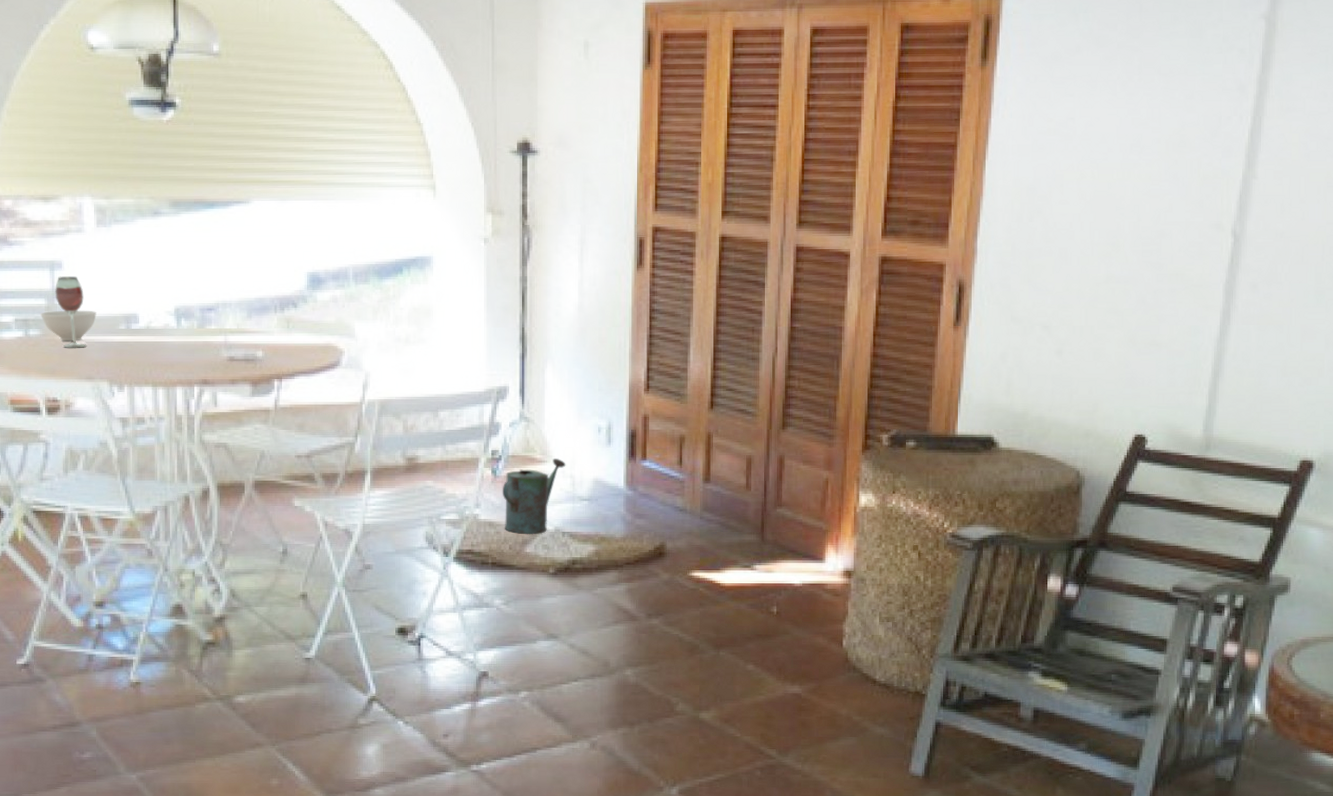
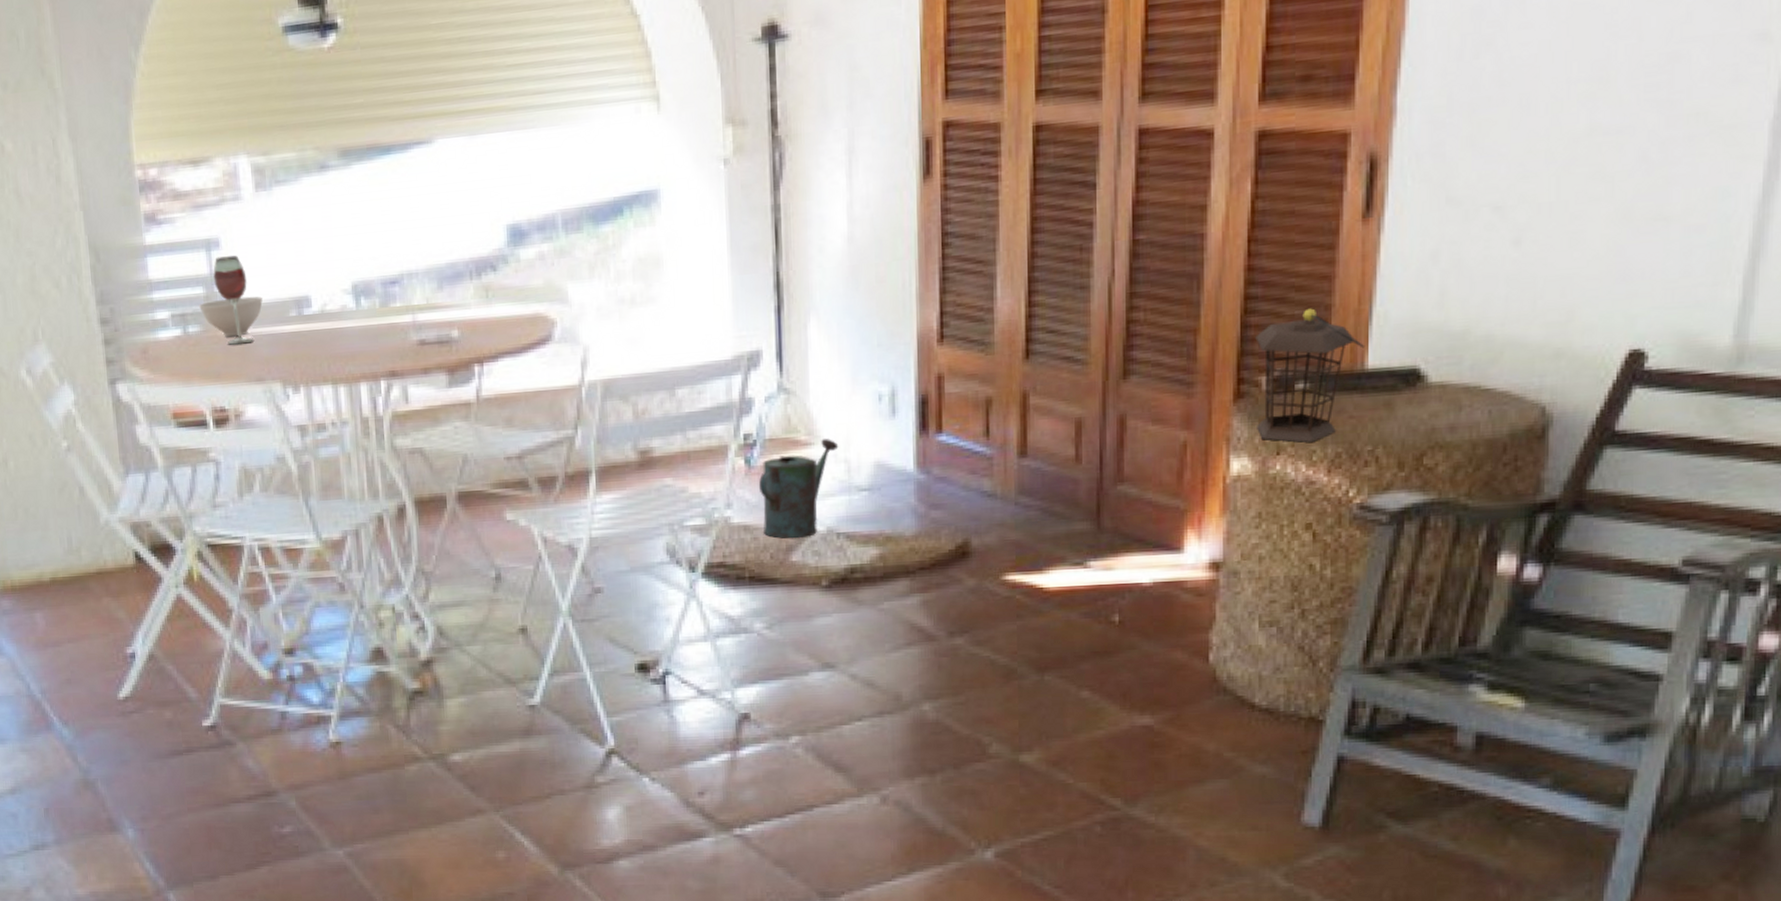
lantern: none [878,388,956,486] -> present [1255,308,1365,443]

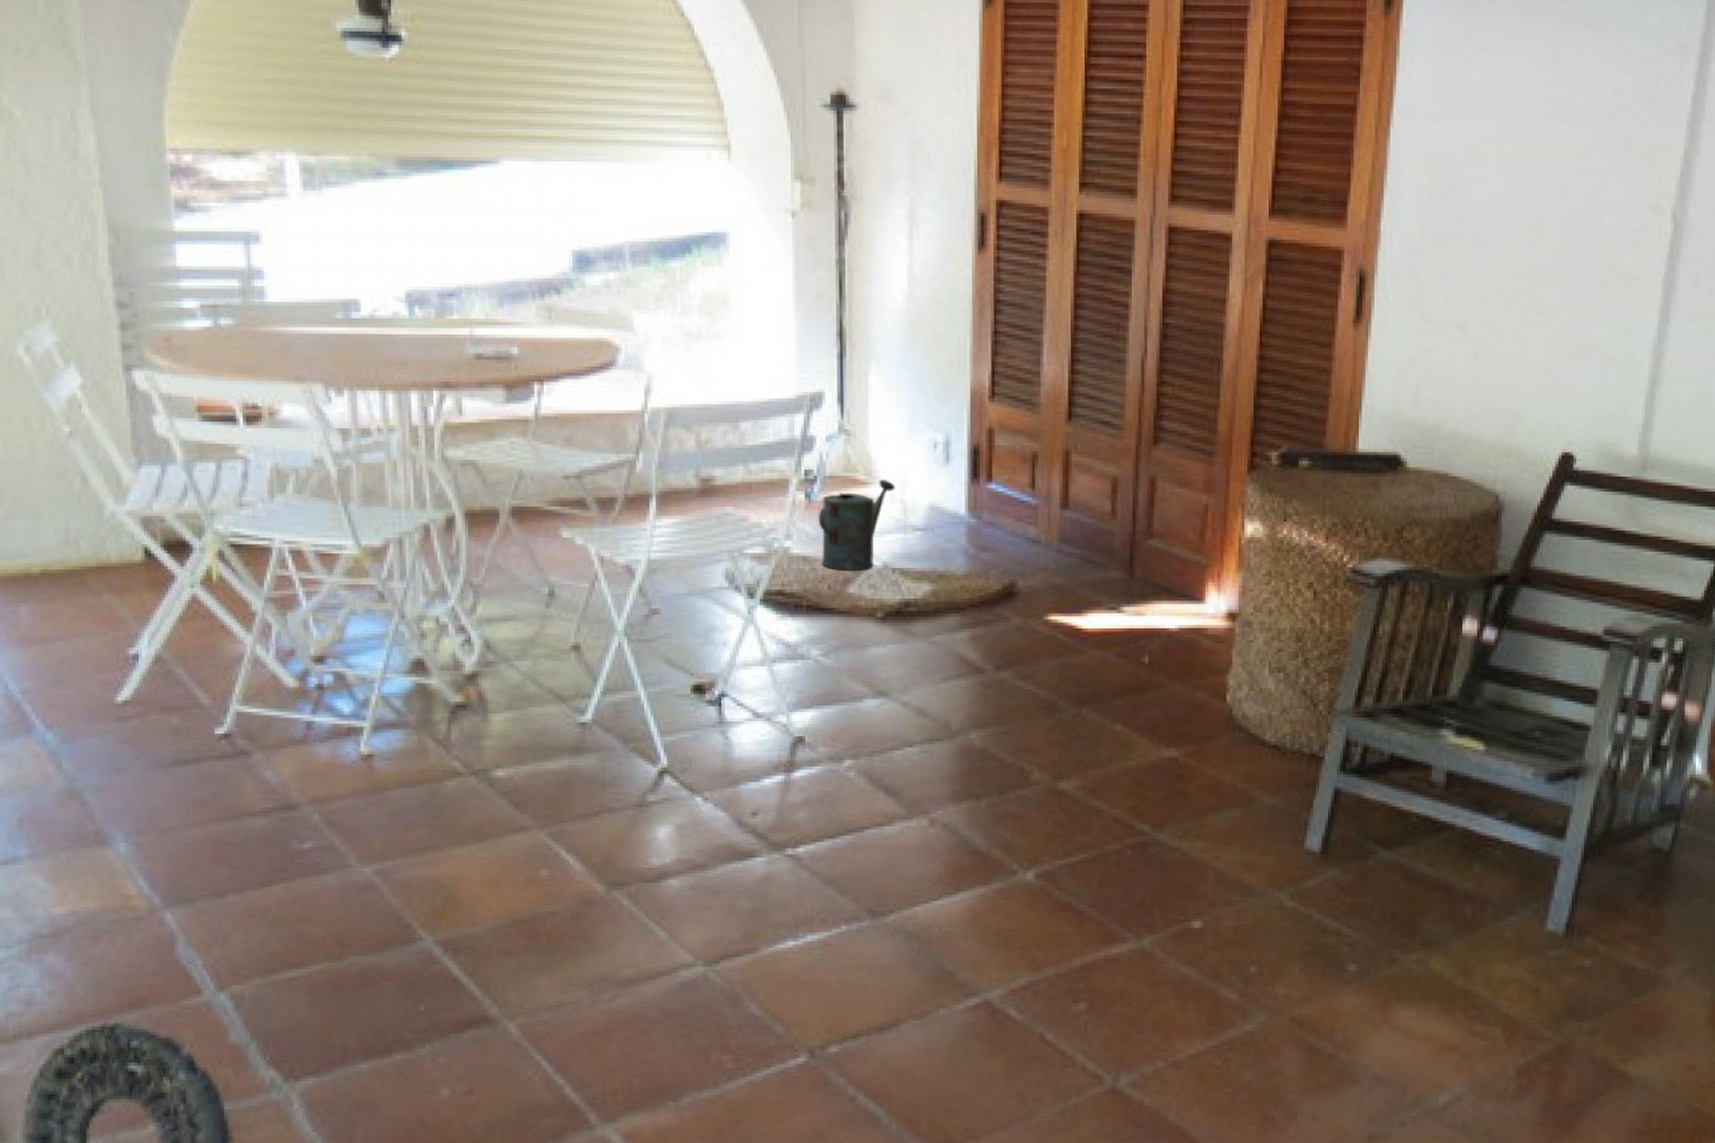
bowl: present [199,296,263,337] -> none [233,294,306,334]
wineglass: present [213,255,254,345] -> none [251,251,294,342]
lantern: present [1255,308,1365,443] -> none [1266,396,1356,513]

